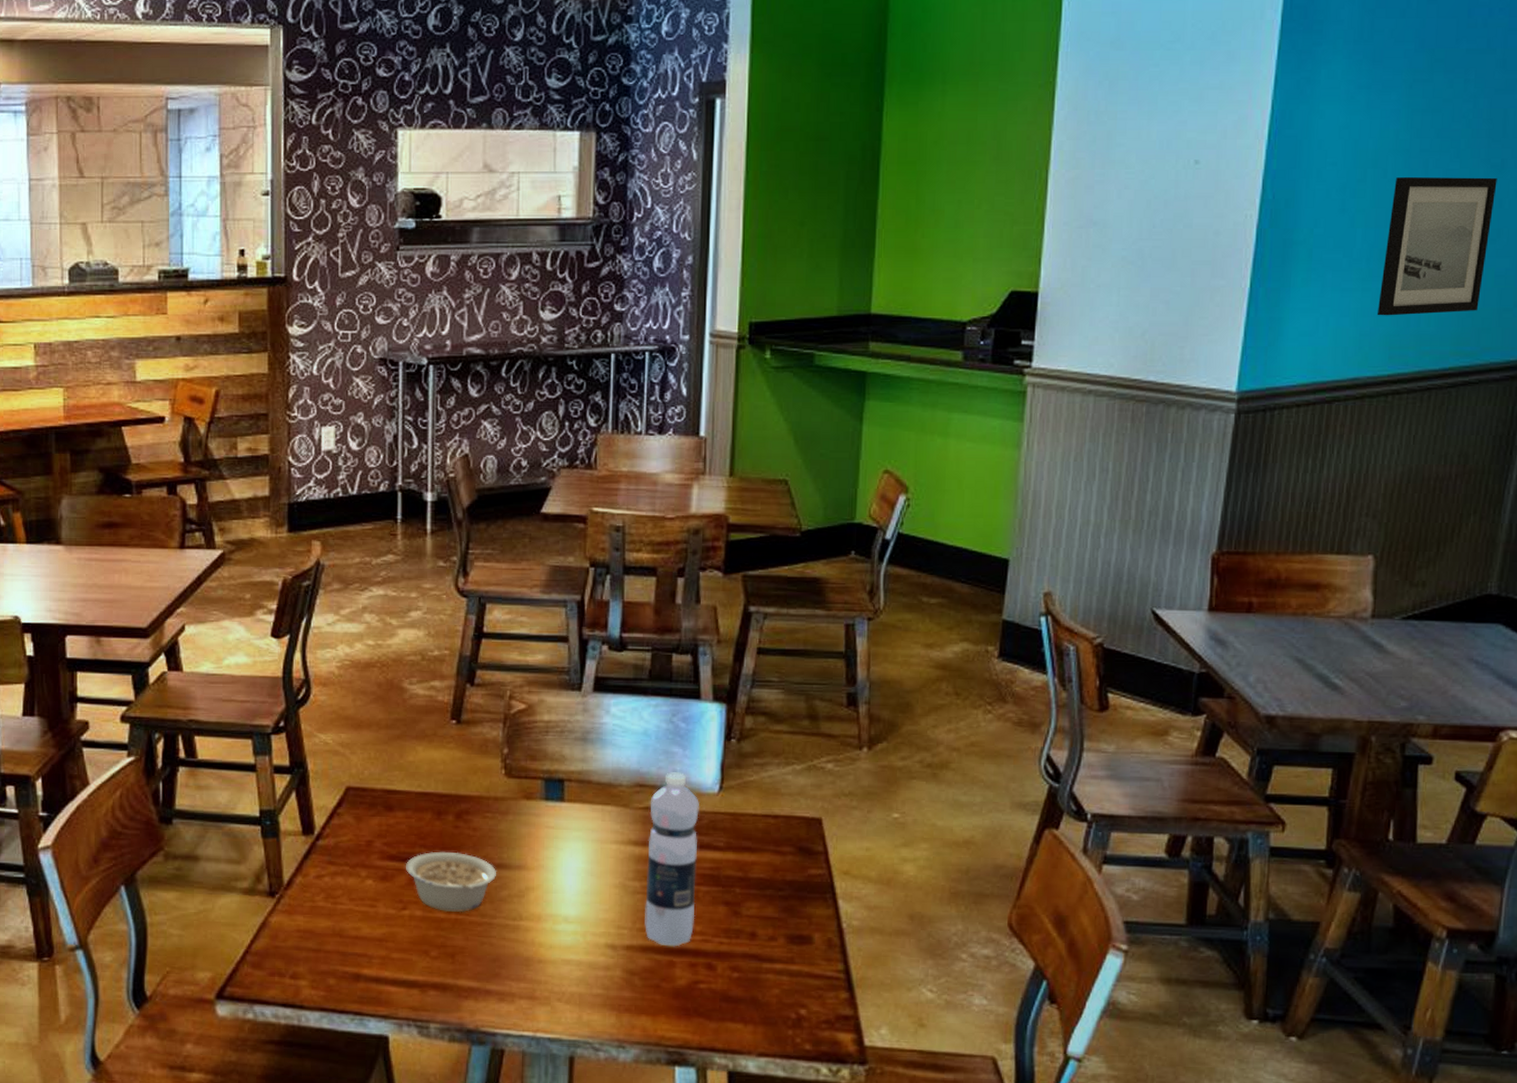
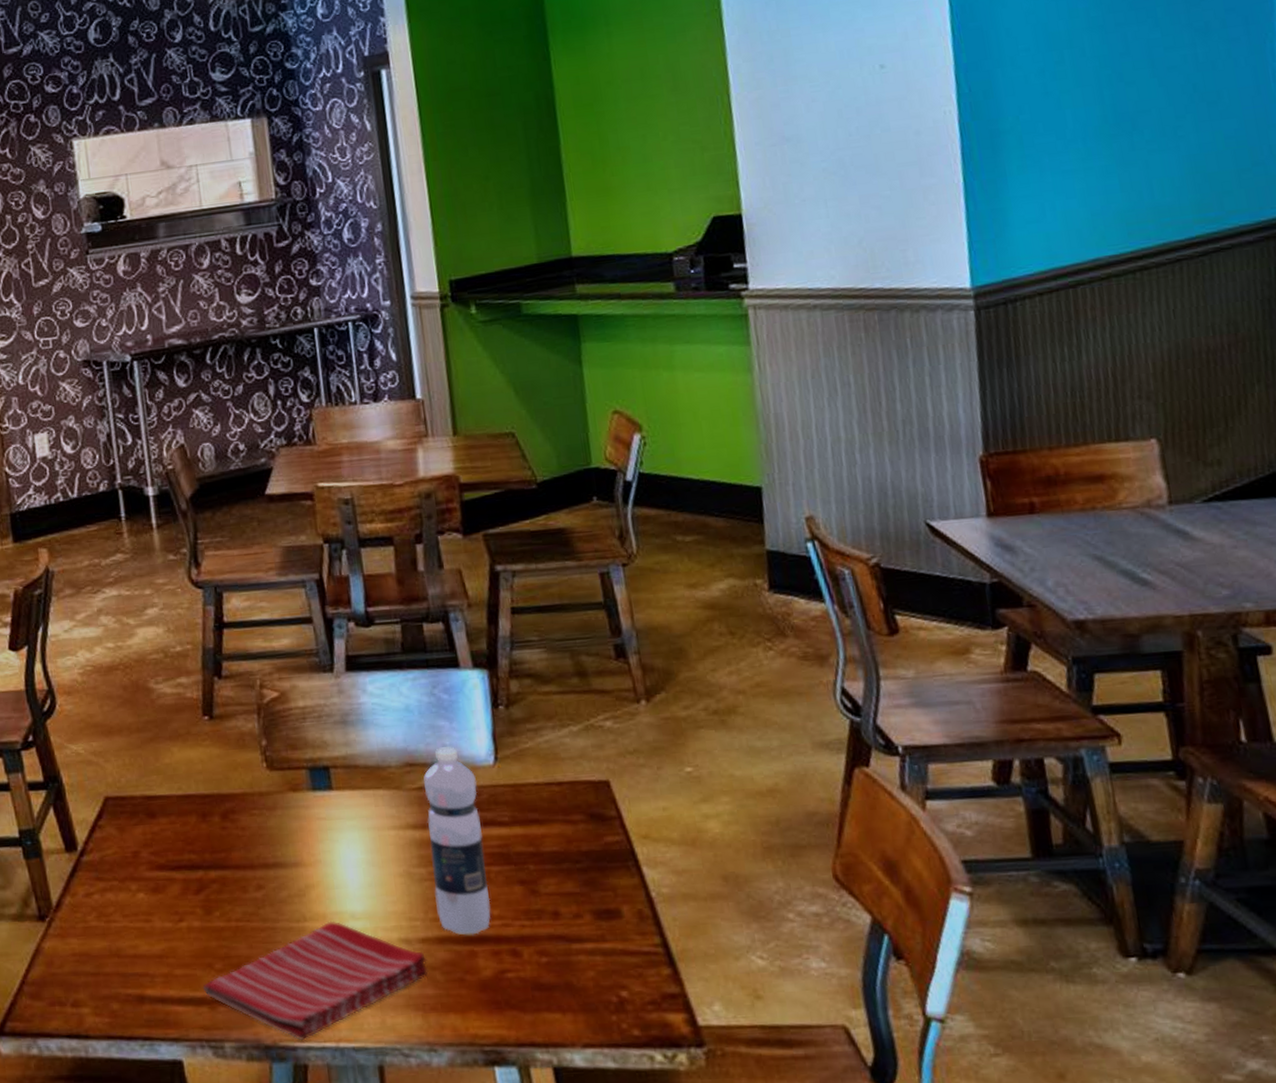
legume: present [406,851,497,913] -> none [176,855,274,920]
dish towel: none [416,922,629,1028] -> present [202,921,429,1041]
wall art: present [1377,176,1497,316] -> none [1095,40,1214,194]

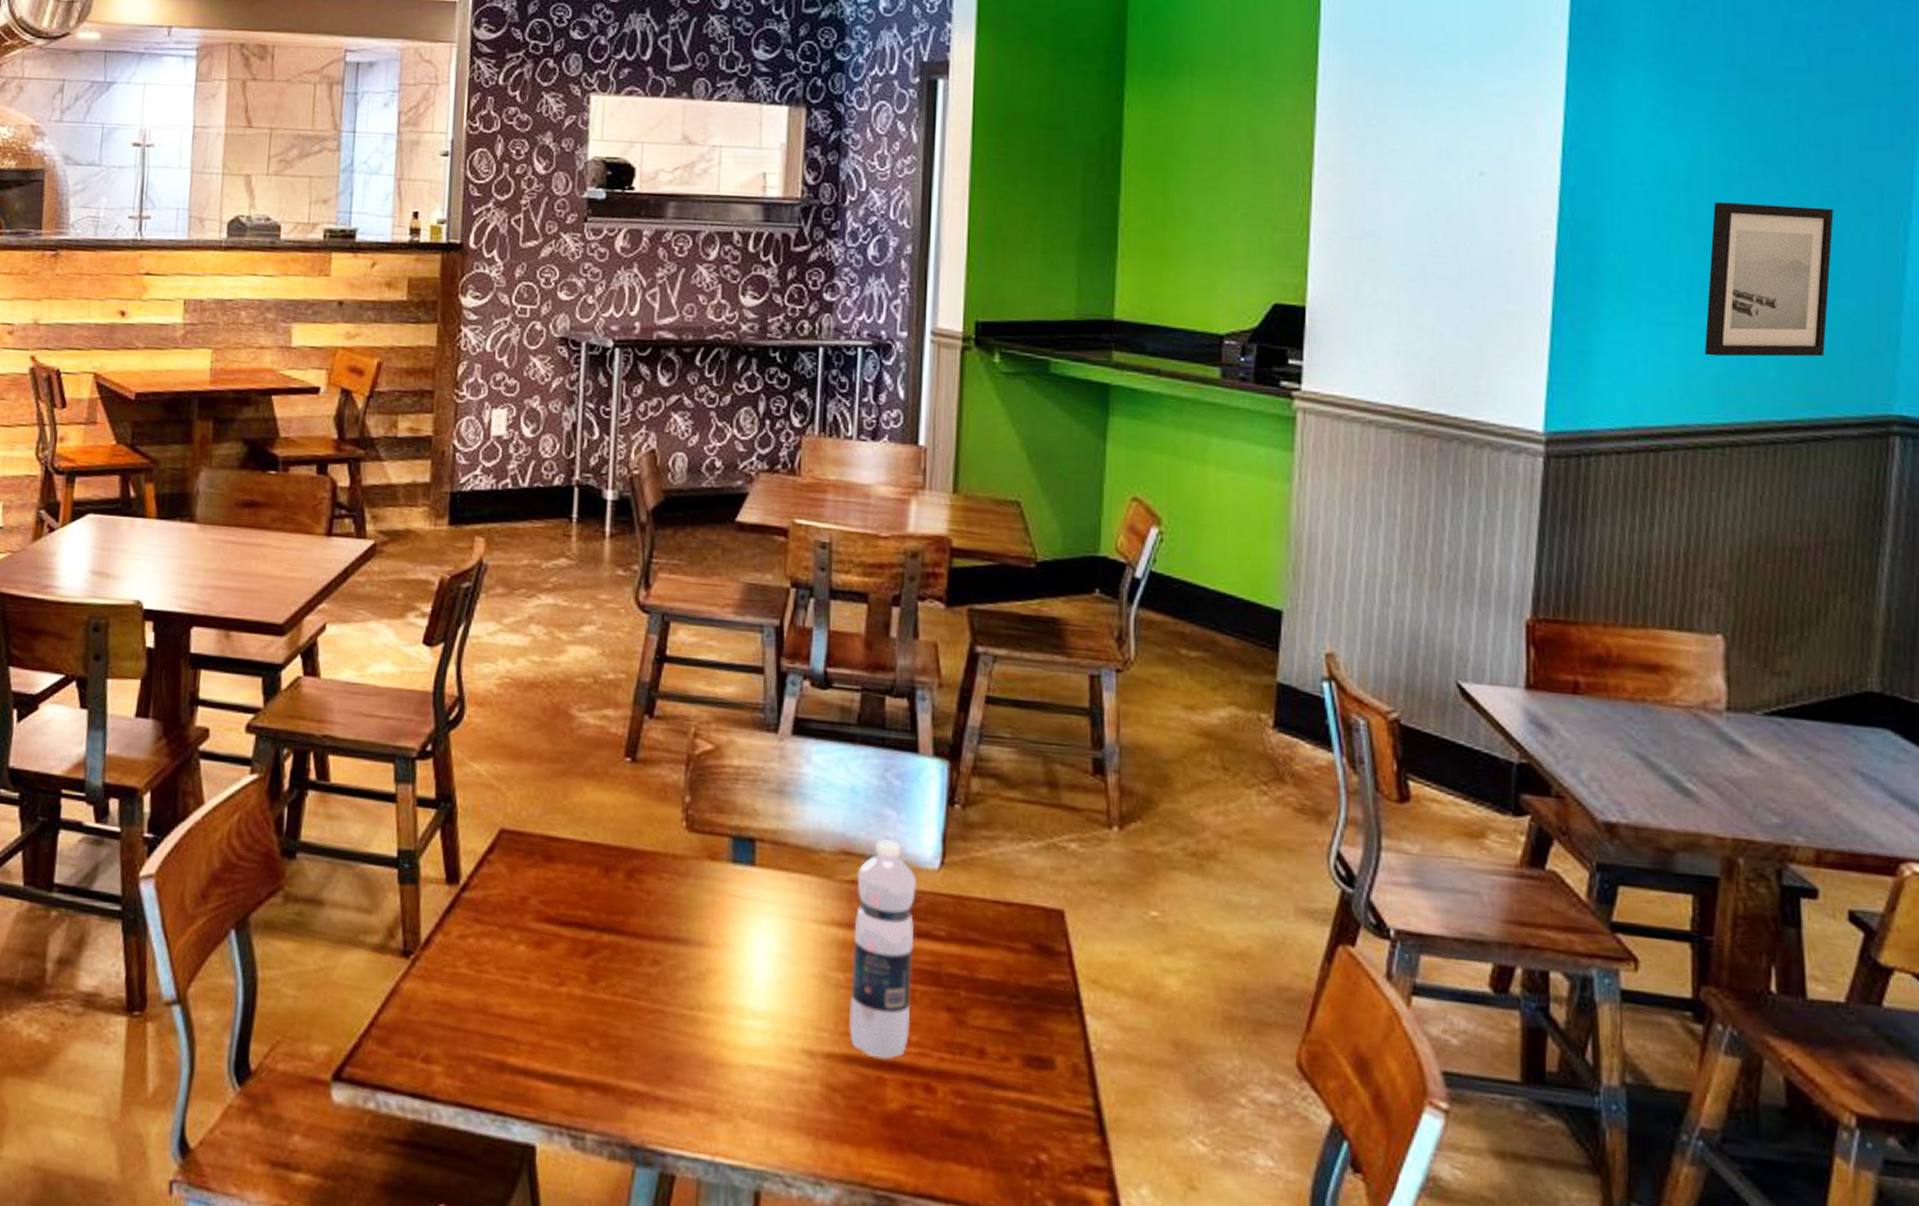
dish towel: present [202,921,429,1041] -> none [572,1014,829,1148]
wall art: none [1095,40,1214,194] -> present [1704,201,1834,357]

